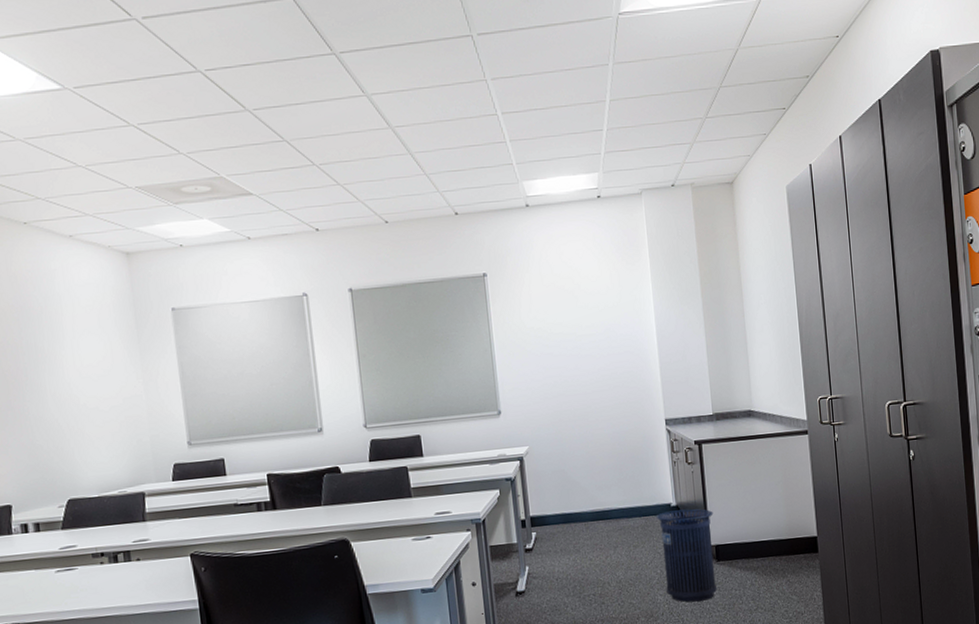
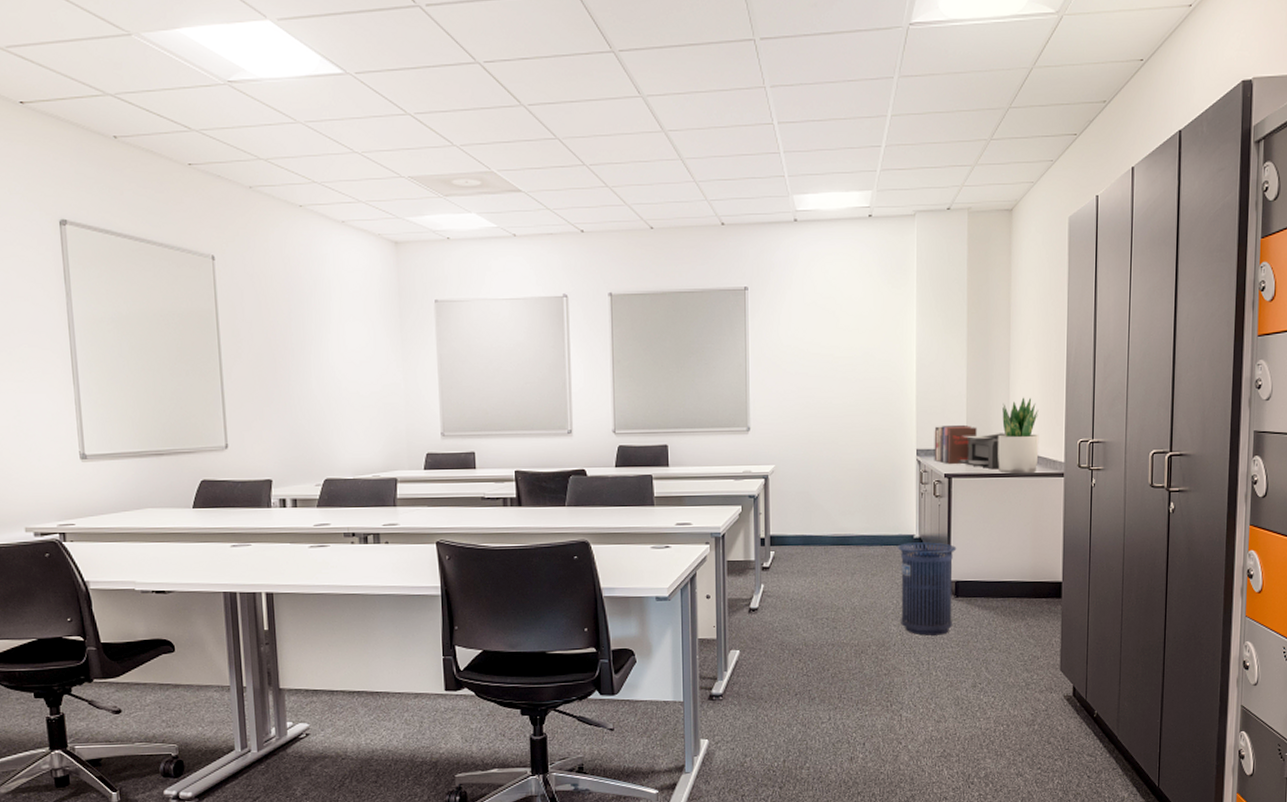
books: none [680,391,721,431] -> present [934,424,977,464]
printer: none [706,396,749,433] -> present [958,433,1006,470]
planter: none [742,360,782,436] -> present [998,397,1039,475]

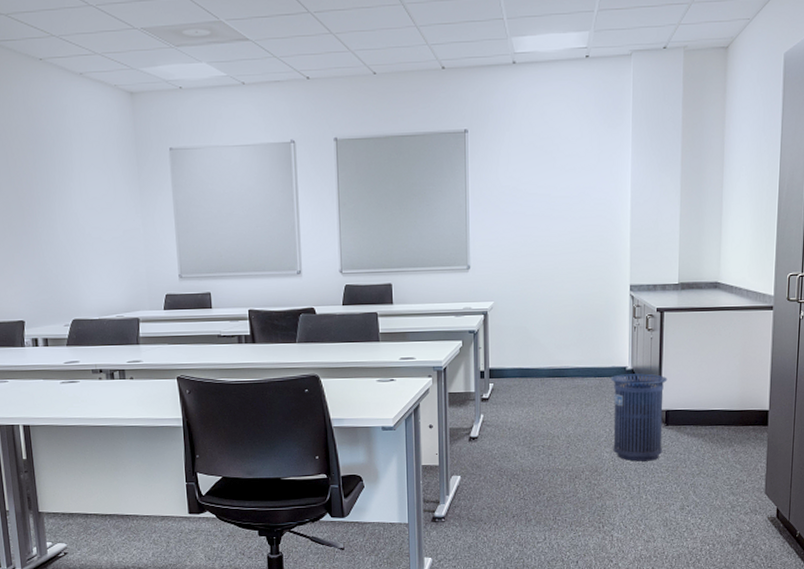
books: present [934,424,977,464] -> none [647,260,689,299]
printer: present [958,433,1006,470] -> none [670,268,717,304]
planter: present [998,397,1039,475] -> none [709,233,750,308]

